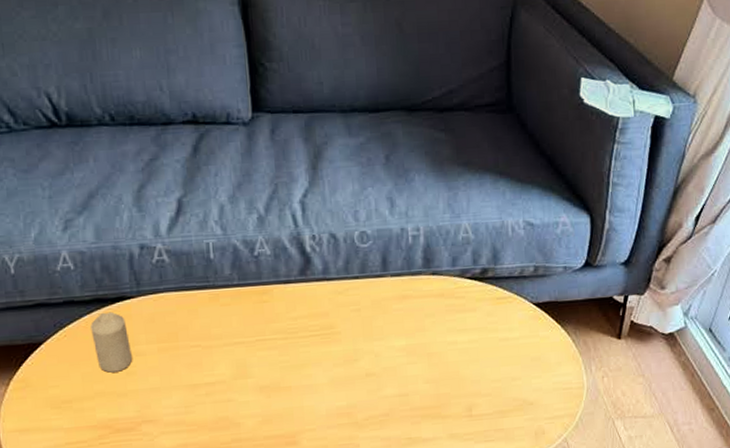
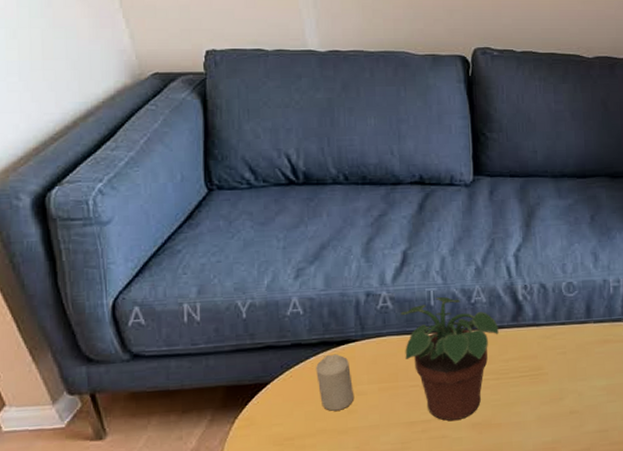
potted plant: none [178,248,285,383] -> present [401,296,499,421]

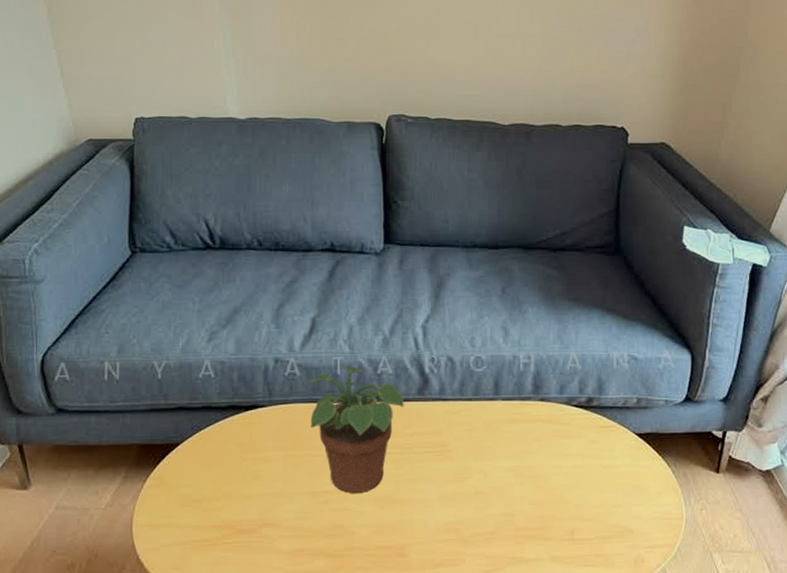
candle: present [316,353,353,411] -> none [224,418,259,476]

